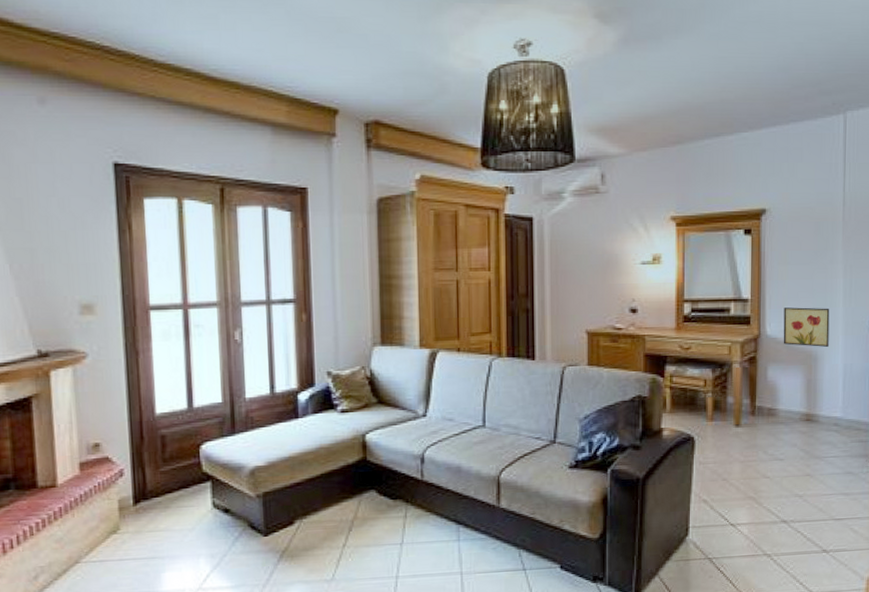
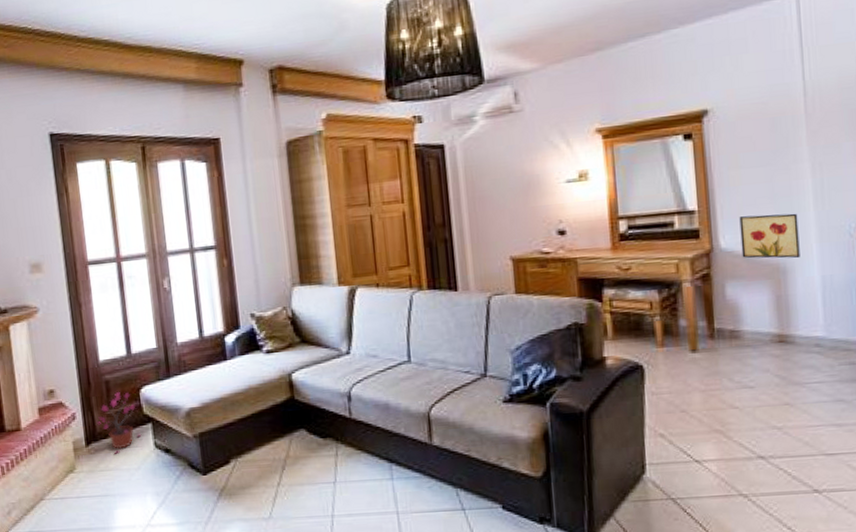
potted plant: none [148,447,199,514] -> present [96,391,142,454]

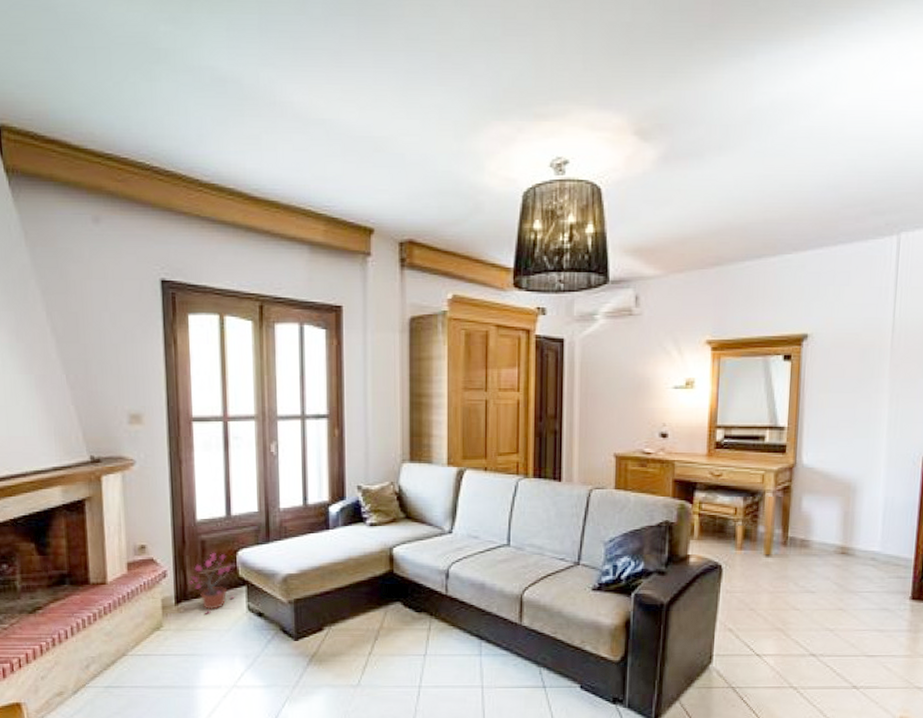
wall art: present [739,213,800,259] -> none [820,437,872,480]

